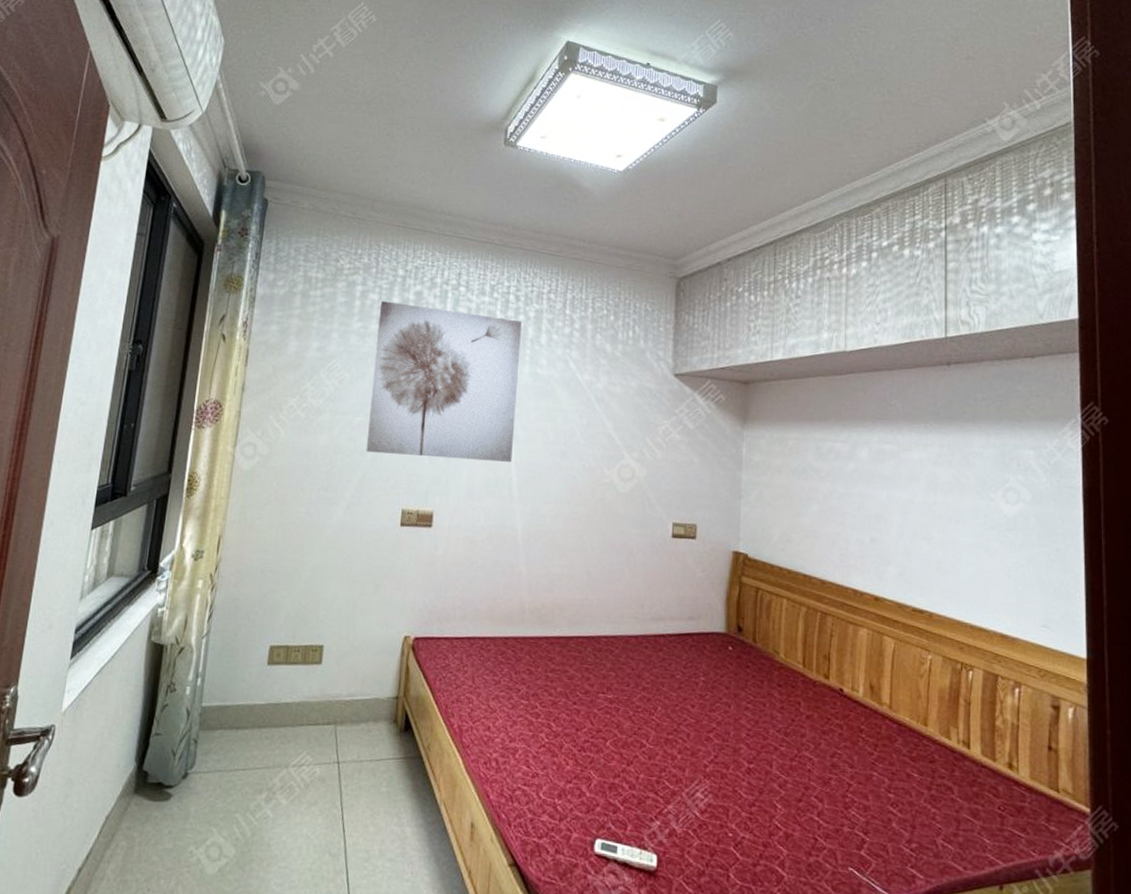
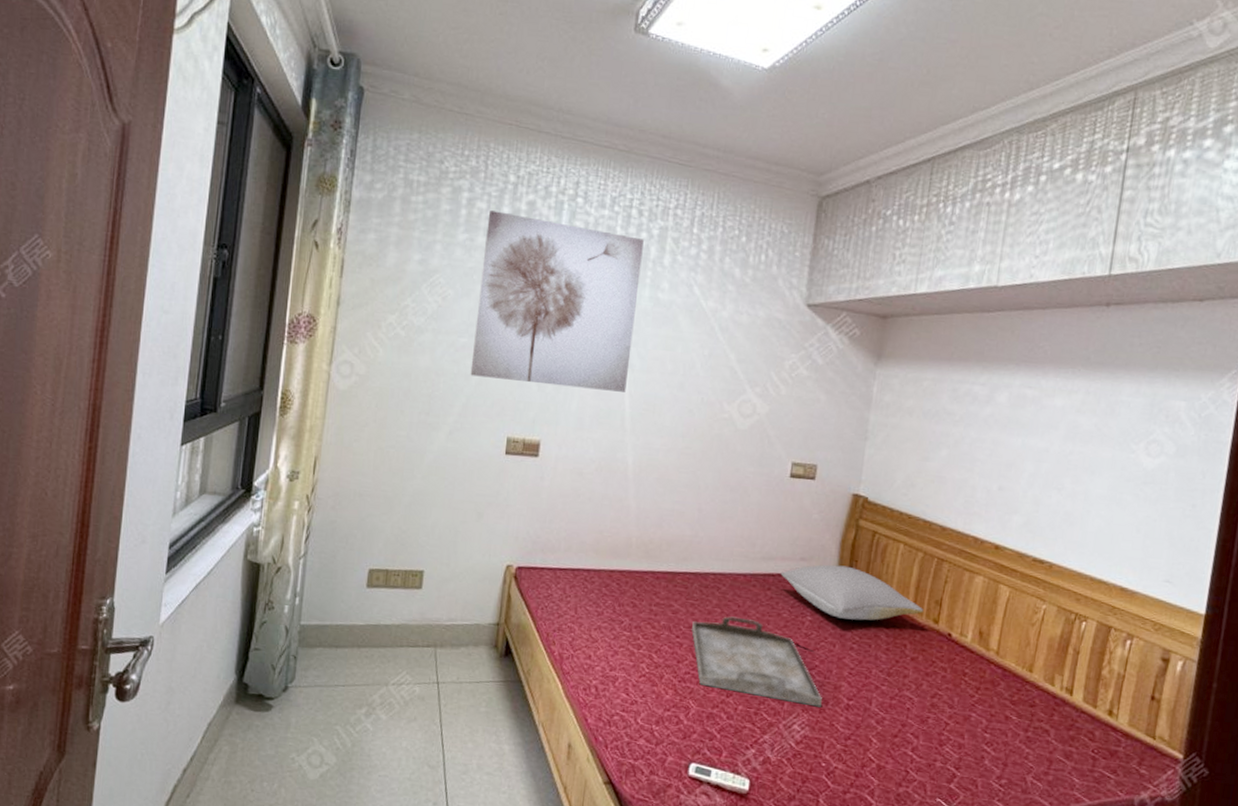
serving tray: none [587,680,722,772] -> present [691,616,822,707]
pillow: none [670,622,813,679] -> present [780,564,923,621]

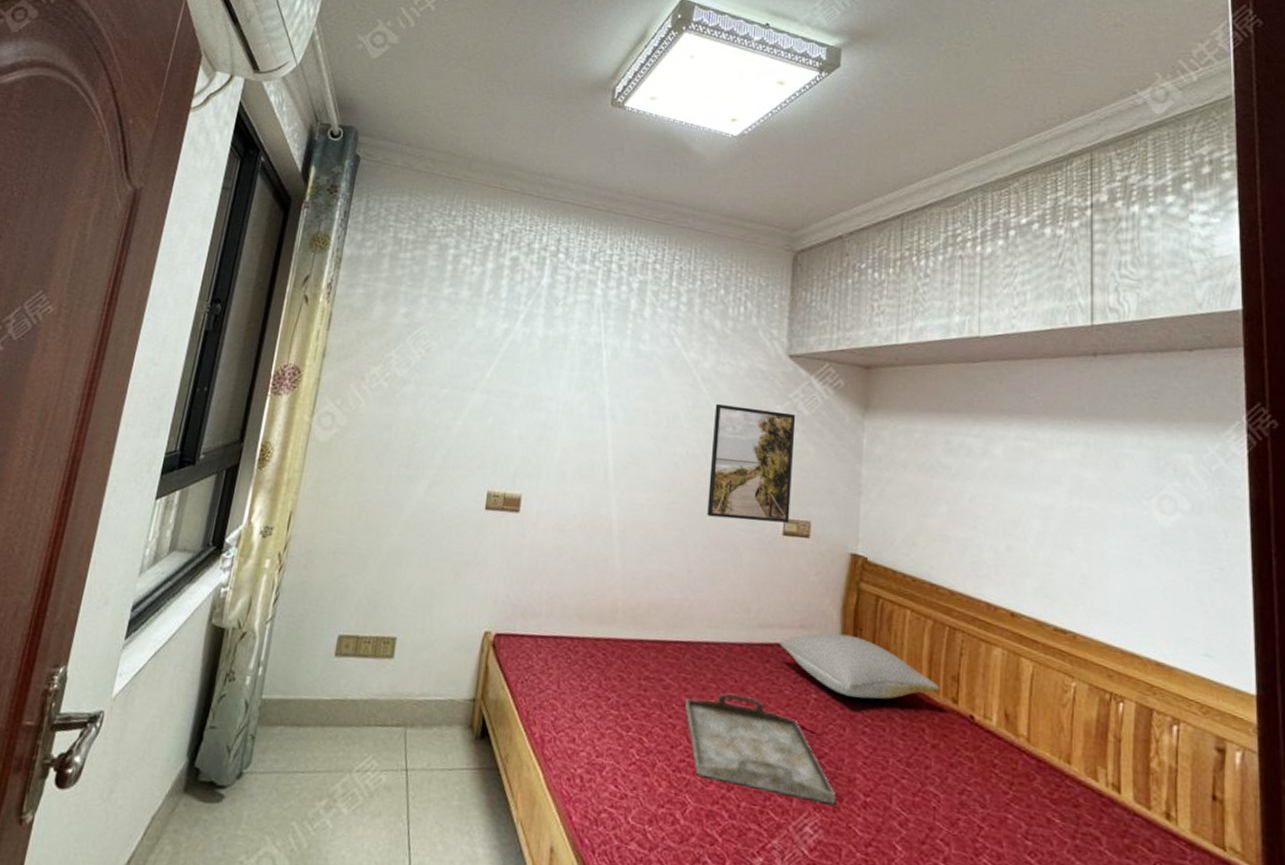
wall art: present [470,210,644,392] -> none [451,266,624,444]
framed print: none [719,352,810,466] -> present [707,403,796,523]

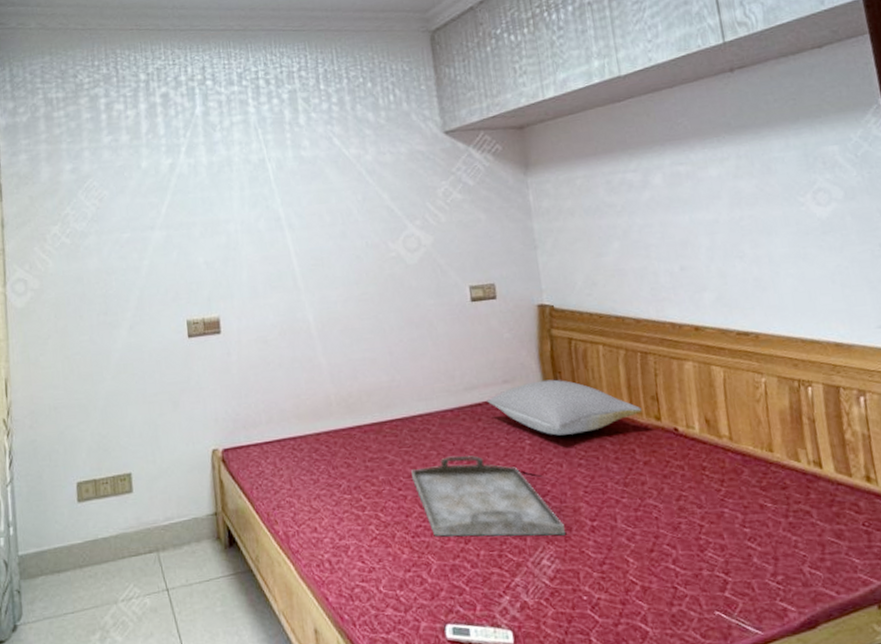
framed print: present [707,403,796,523] -> none [384,186,475,299]

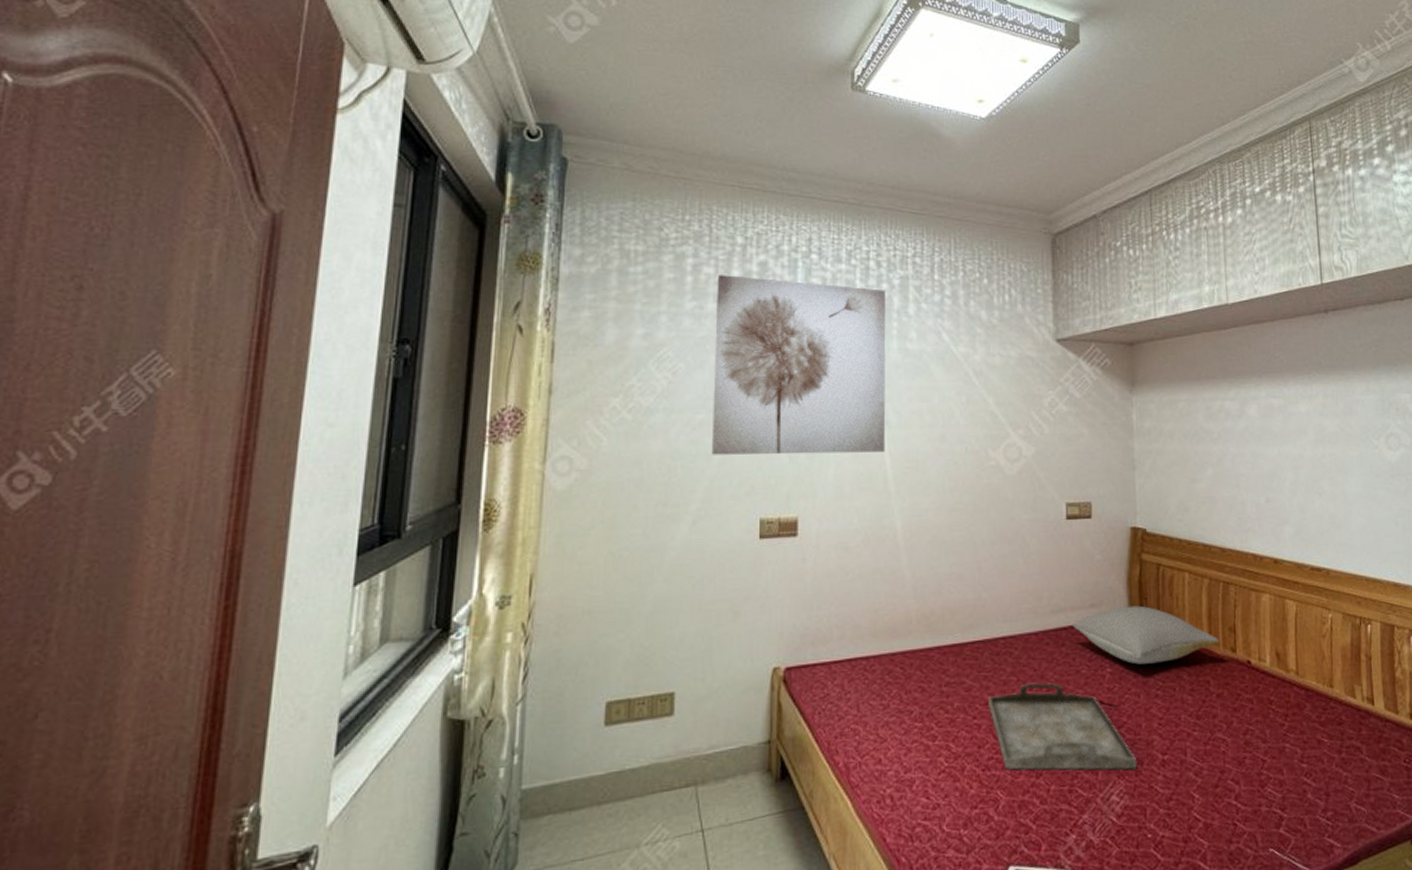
wall art: none [127,105,291,268] -> present [711,275,886,455]

